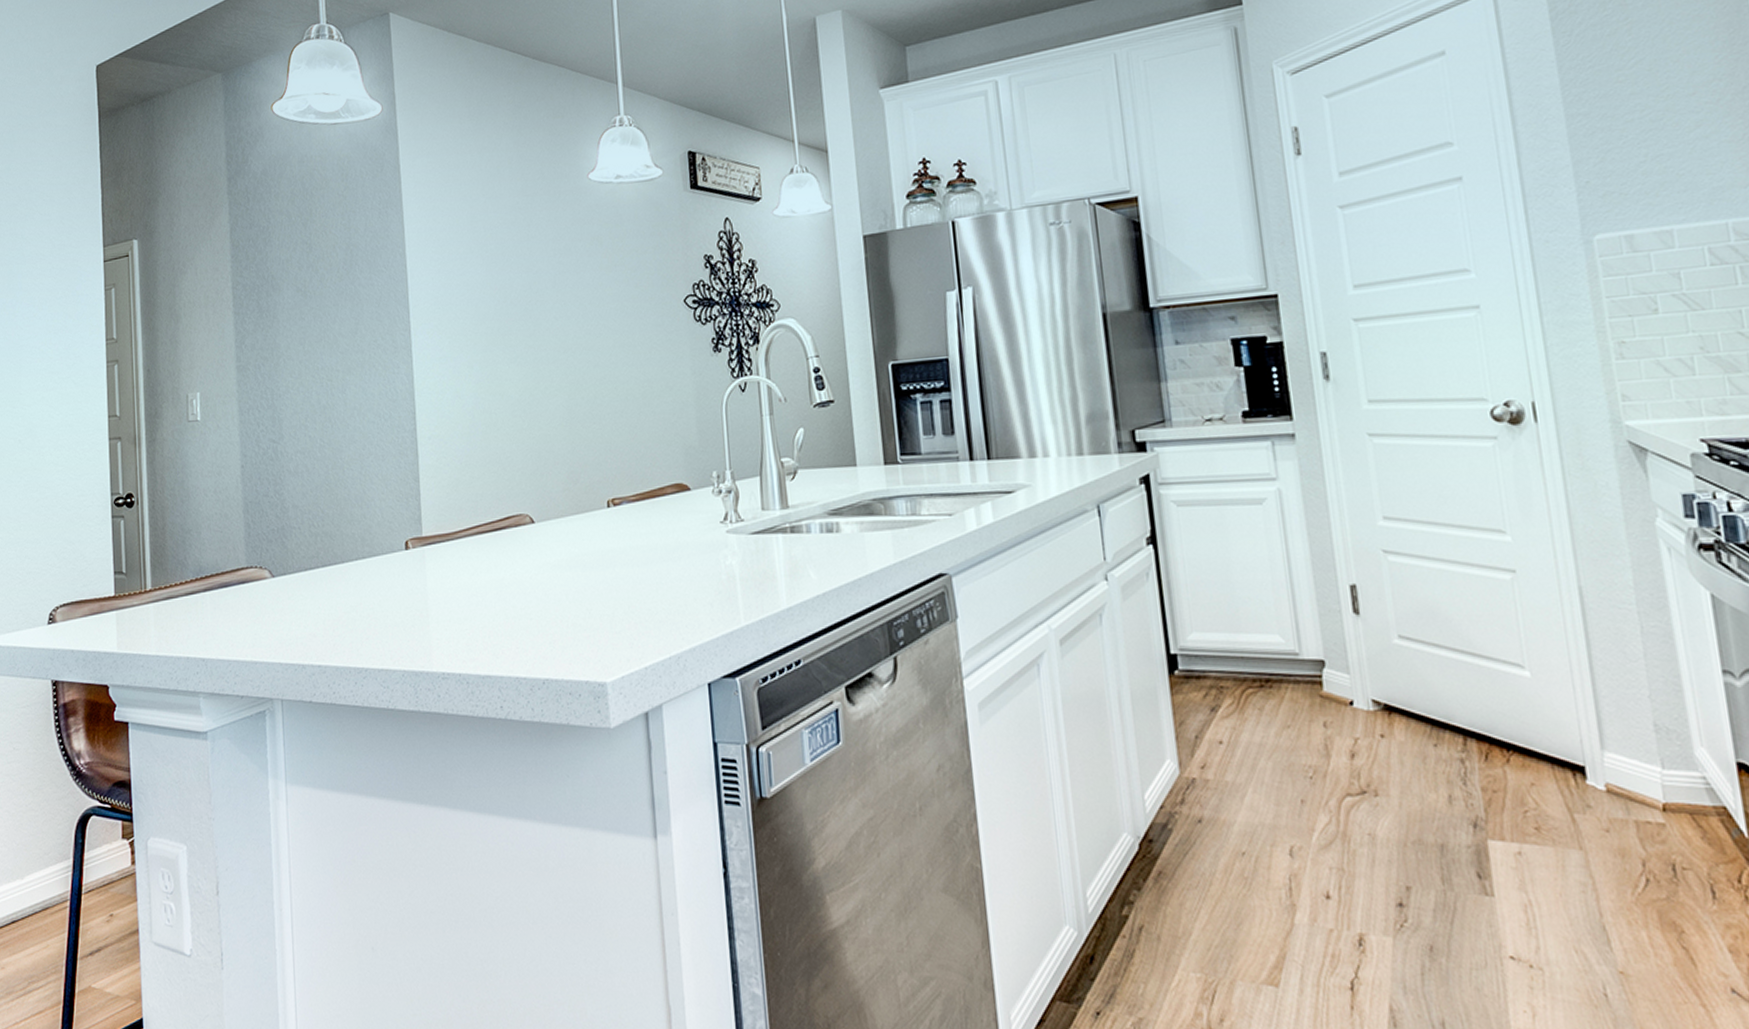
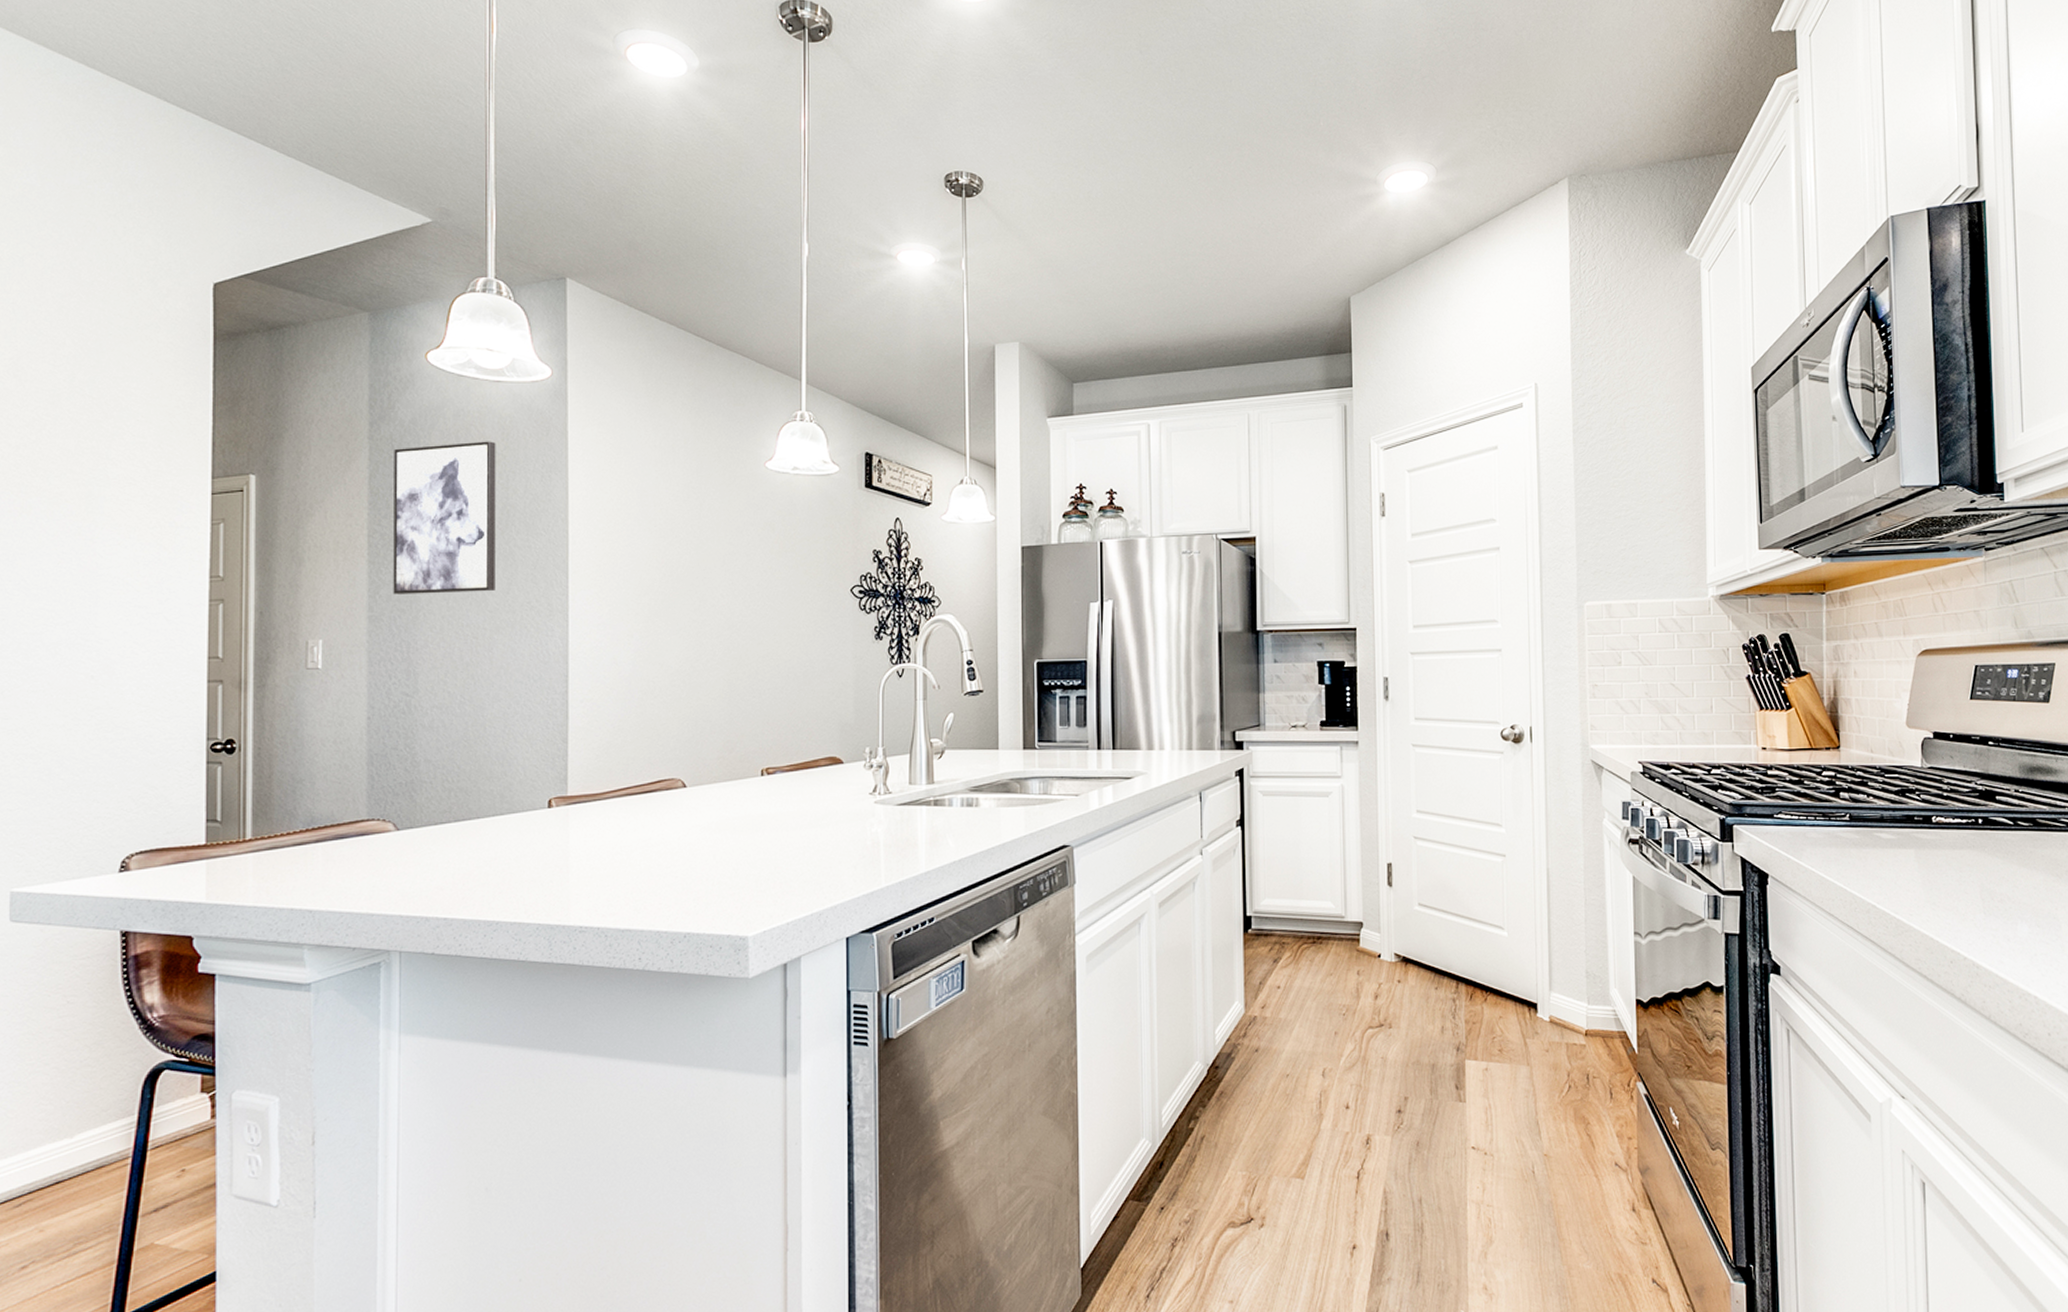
wall art: none [250,183,345,343] -> present [393,441,496,594]

